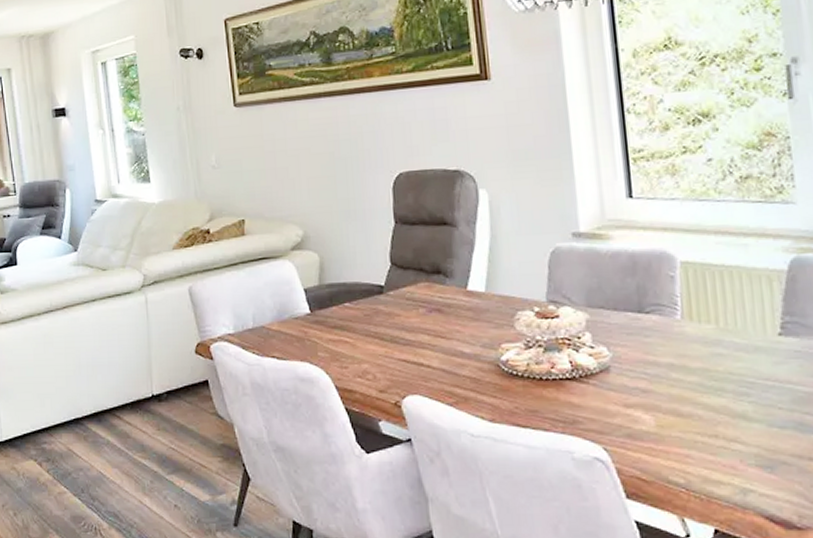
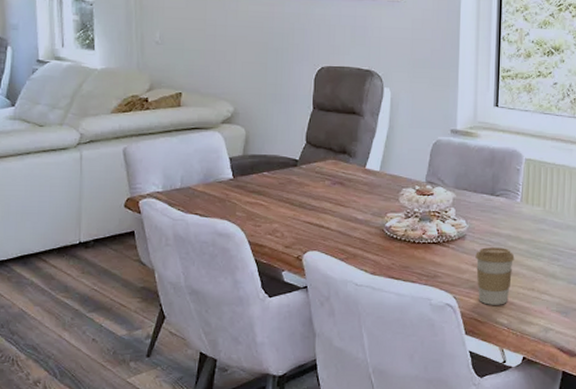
coffee cup: none [626,381,684,458] -> present [475,247,515,305]

